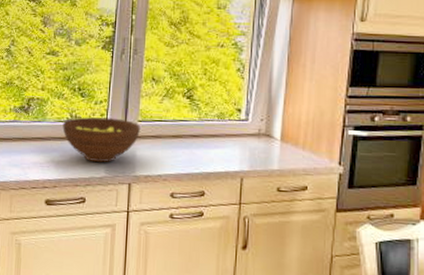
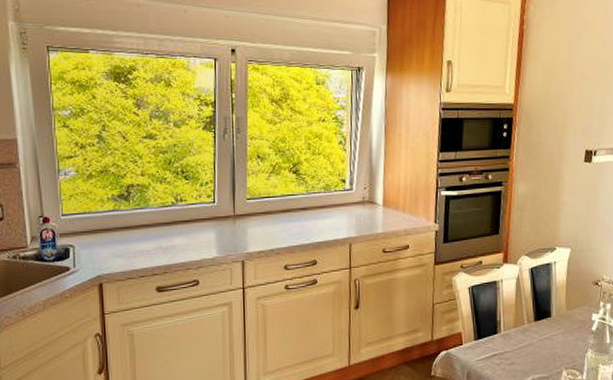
fruit bowl: present [62,117,140,163] -> none [168,198,249,244]

